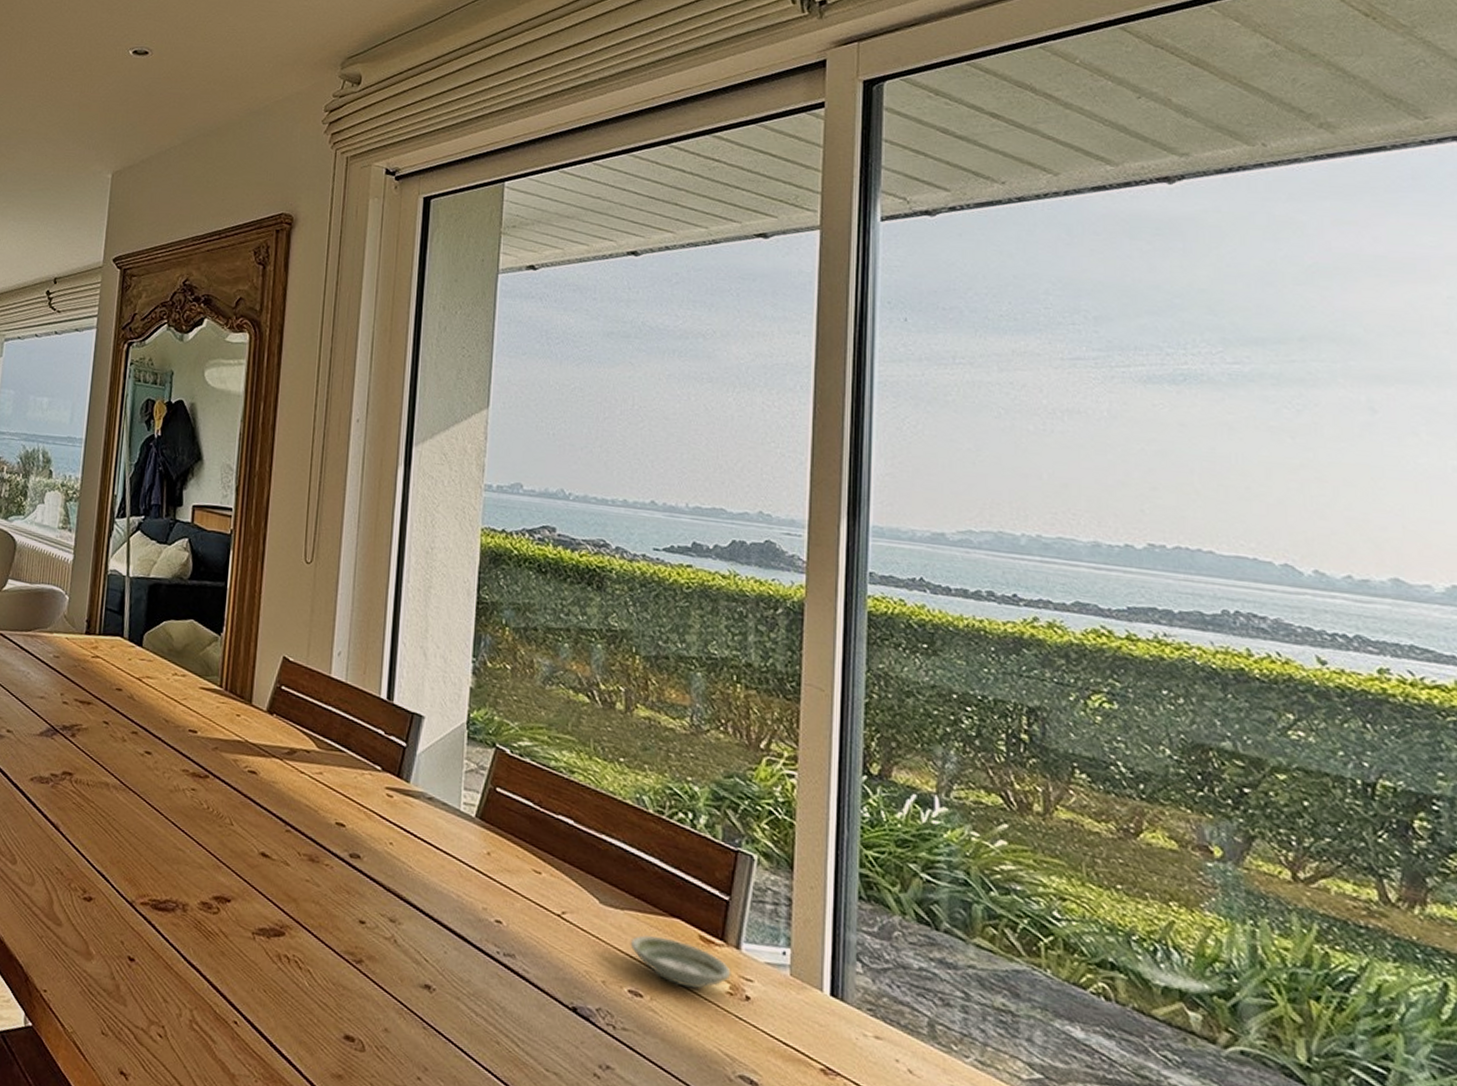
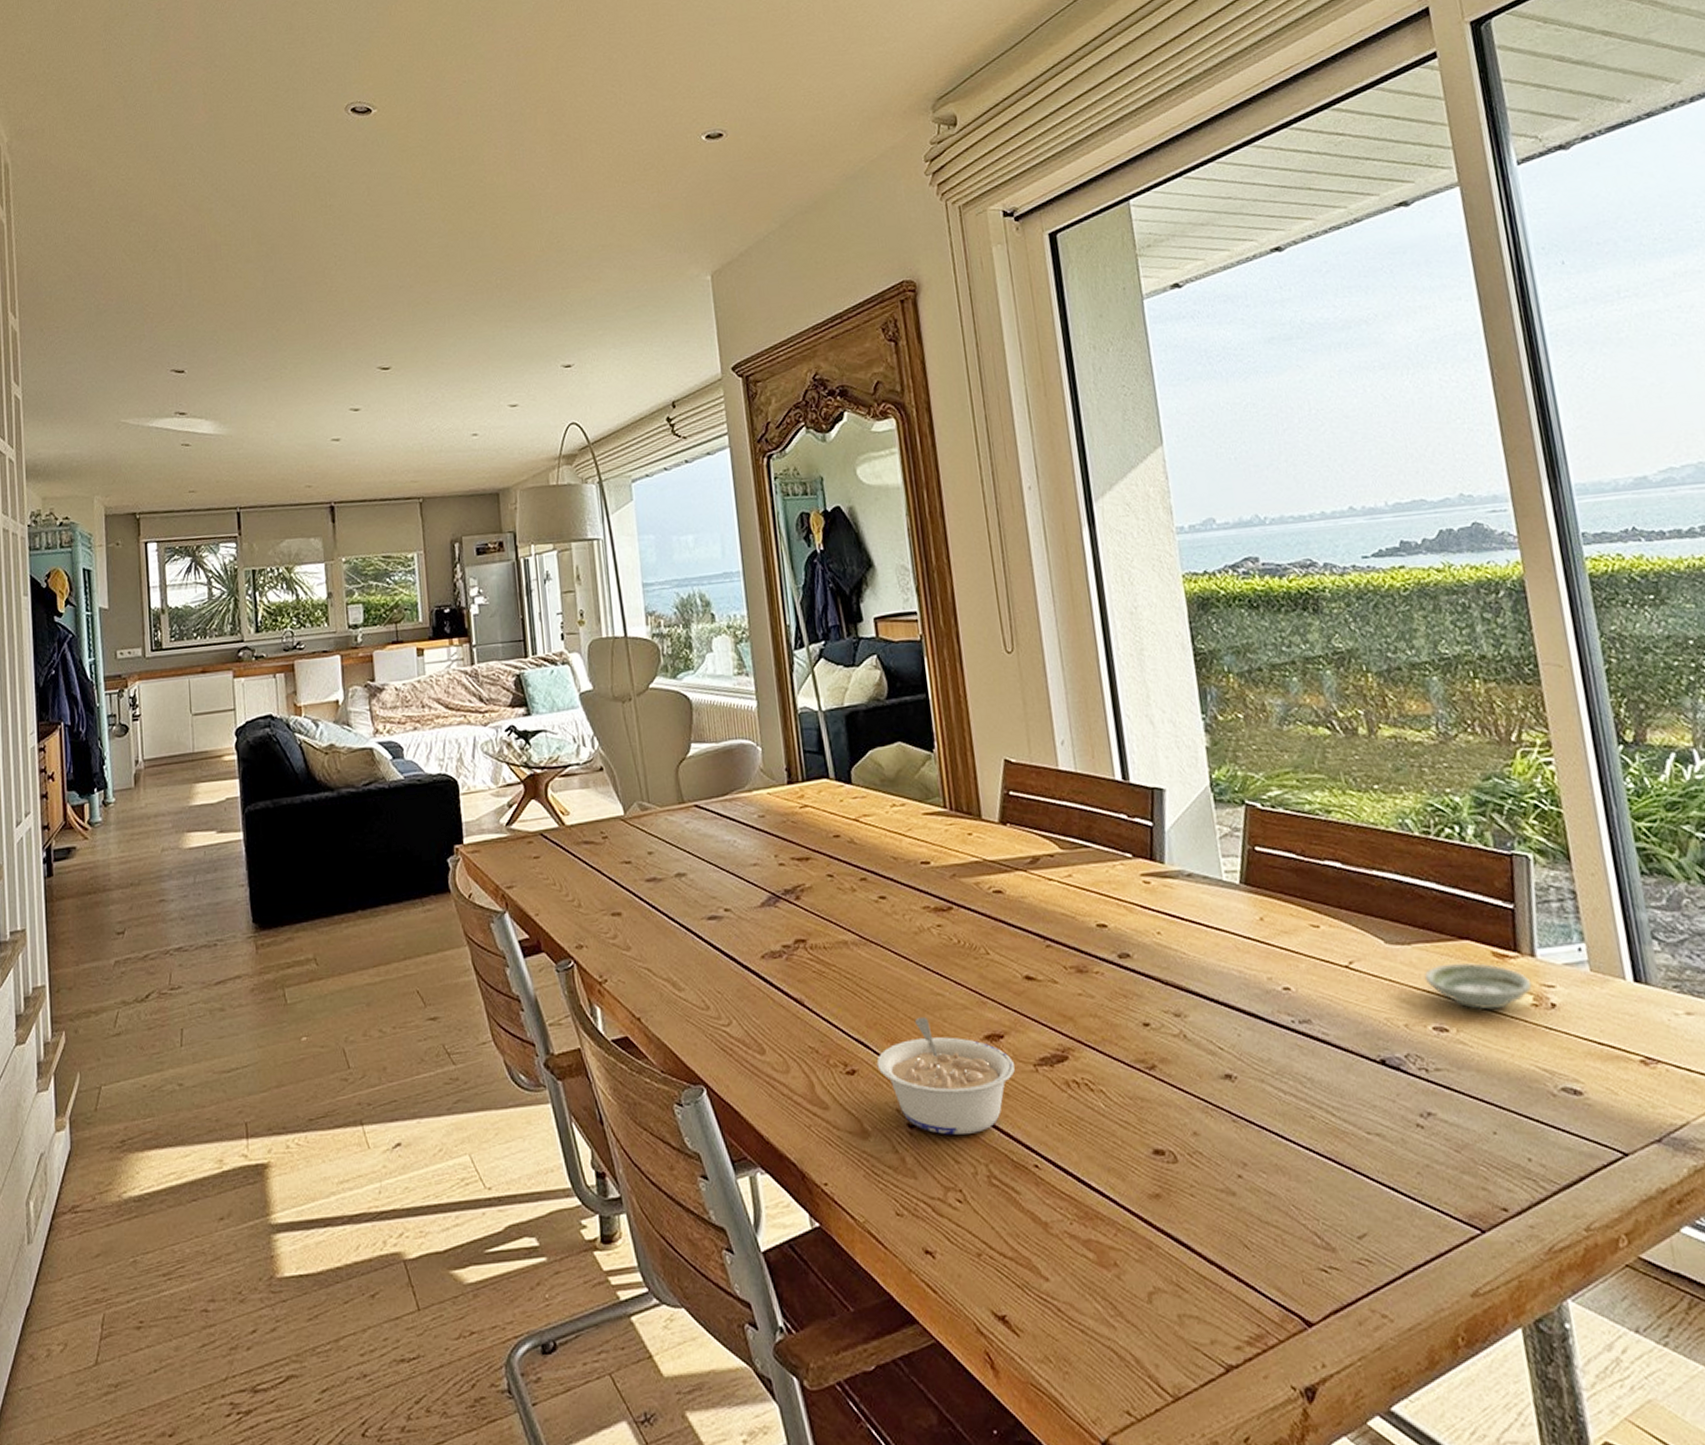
legume: none [112,865,235,980] -> present [876,1016,1015,1135]

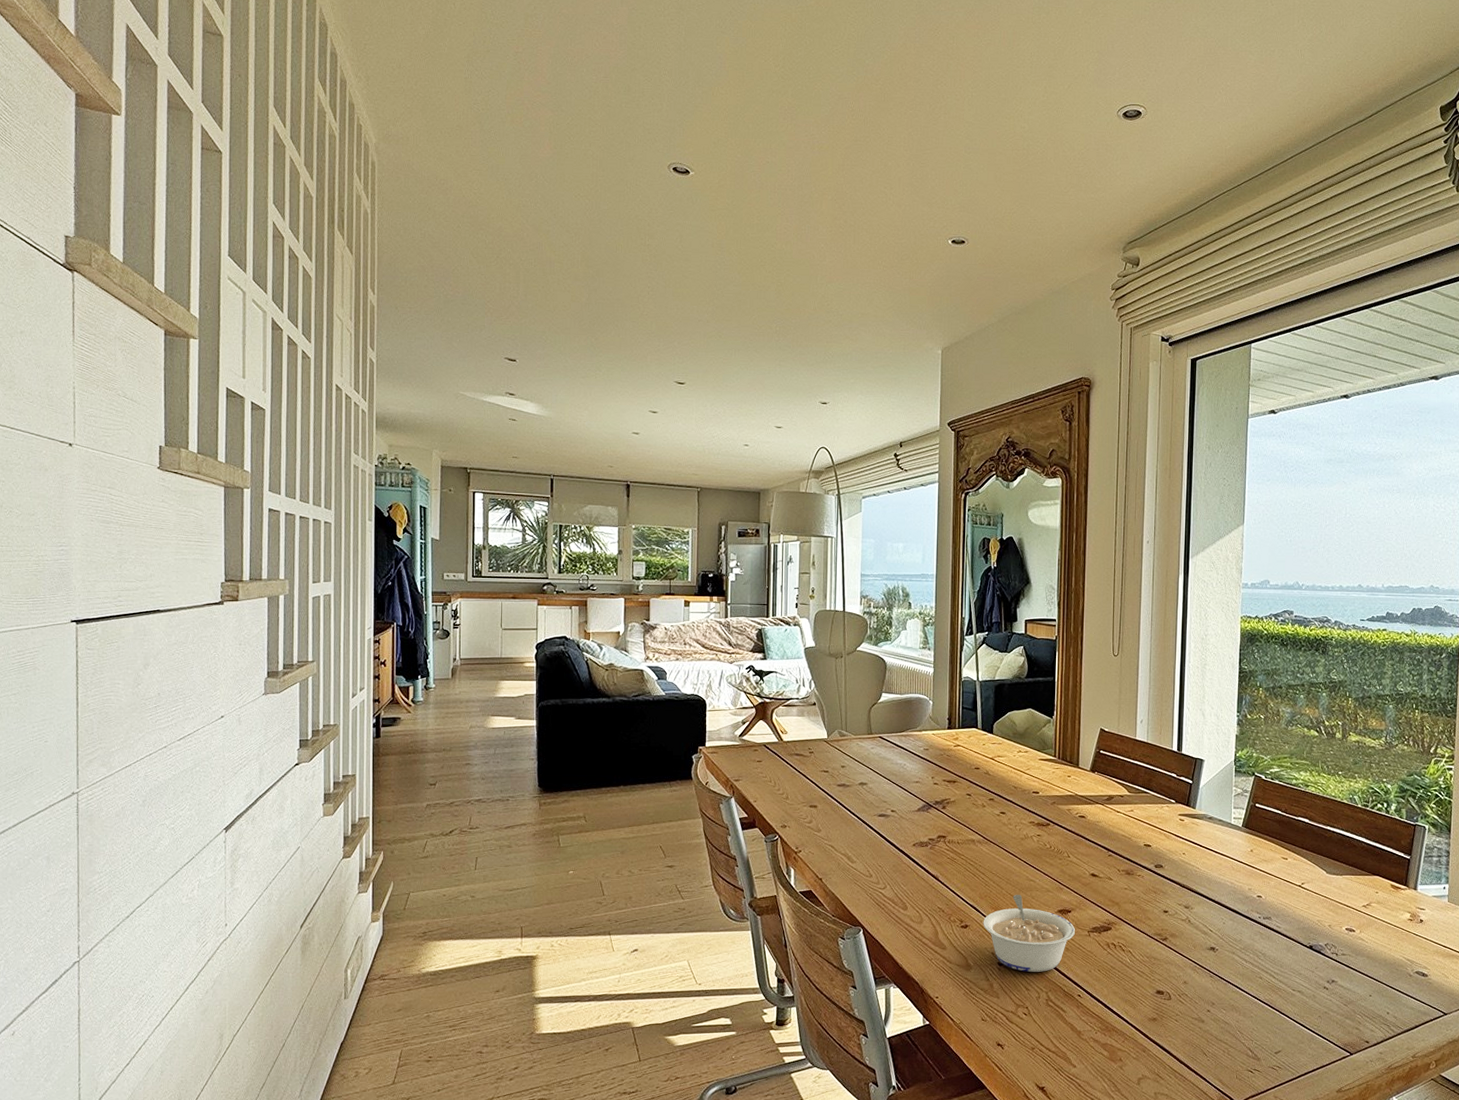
saucer: present [1425,963,1532,1010] -> none [1347,889,1411,921]

